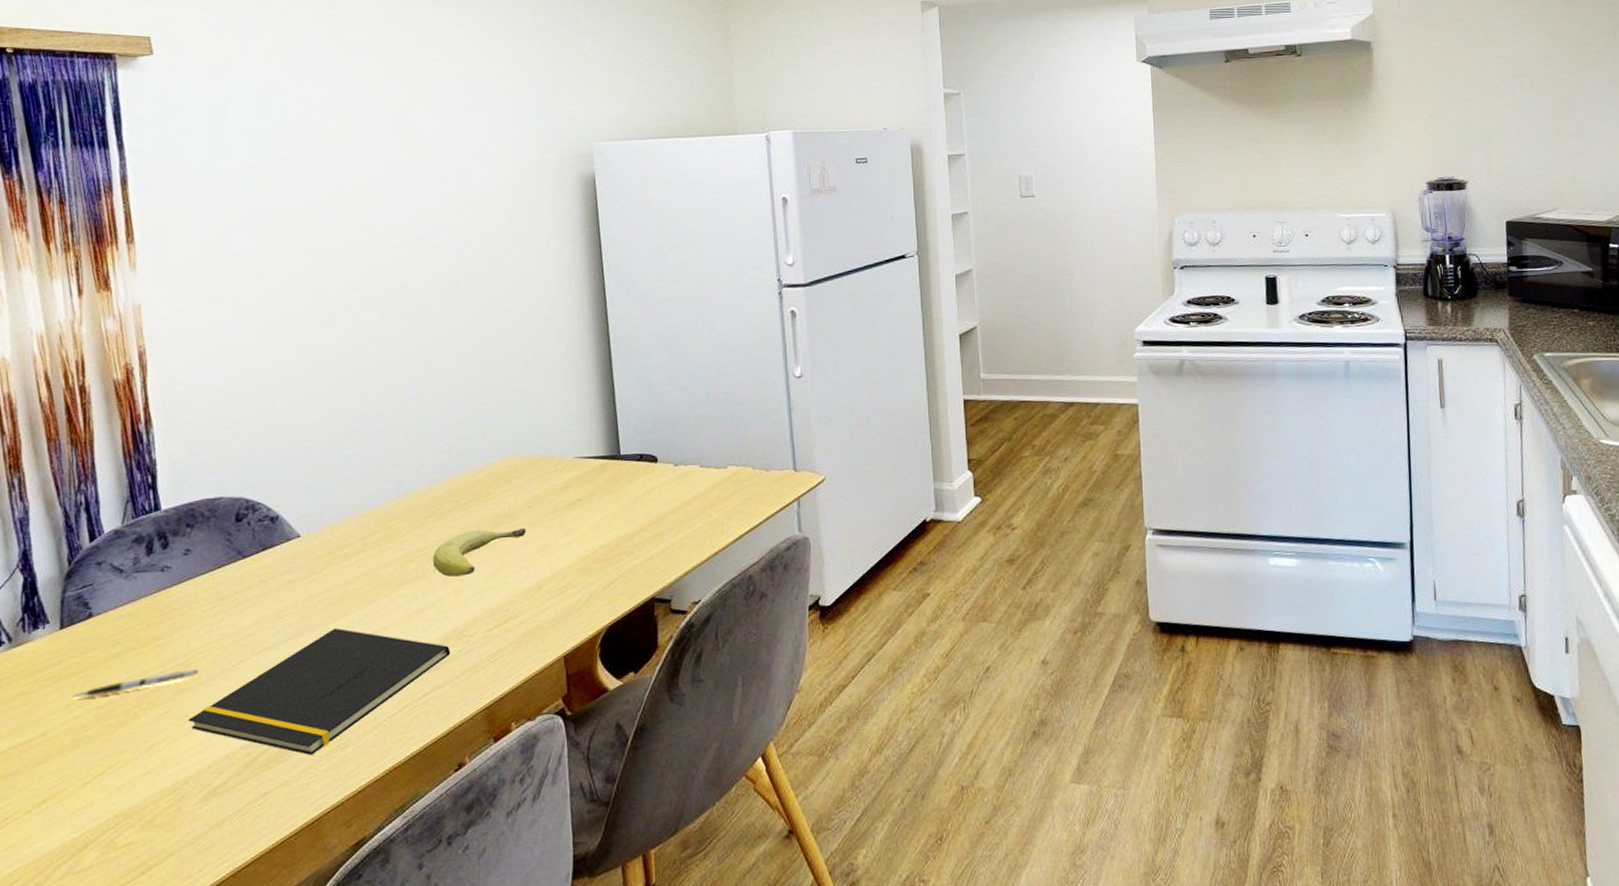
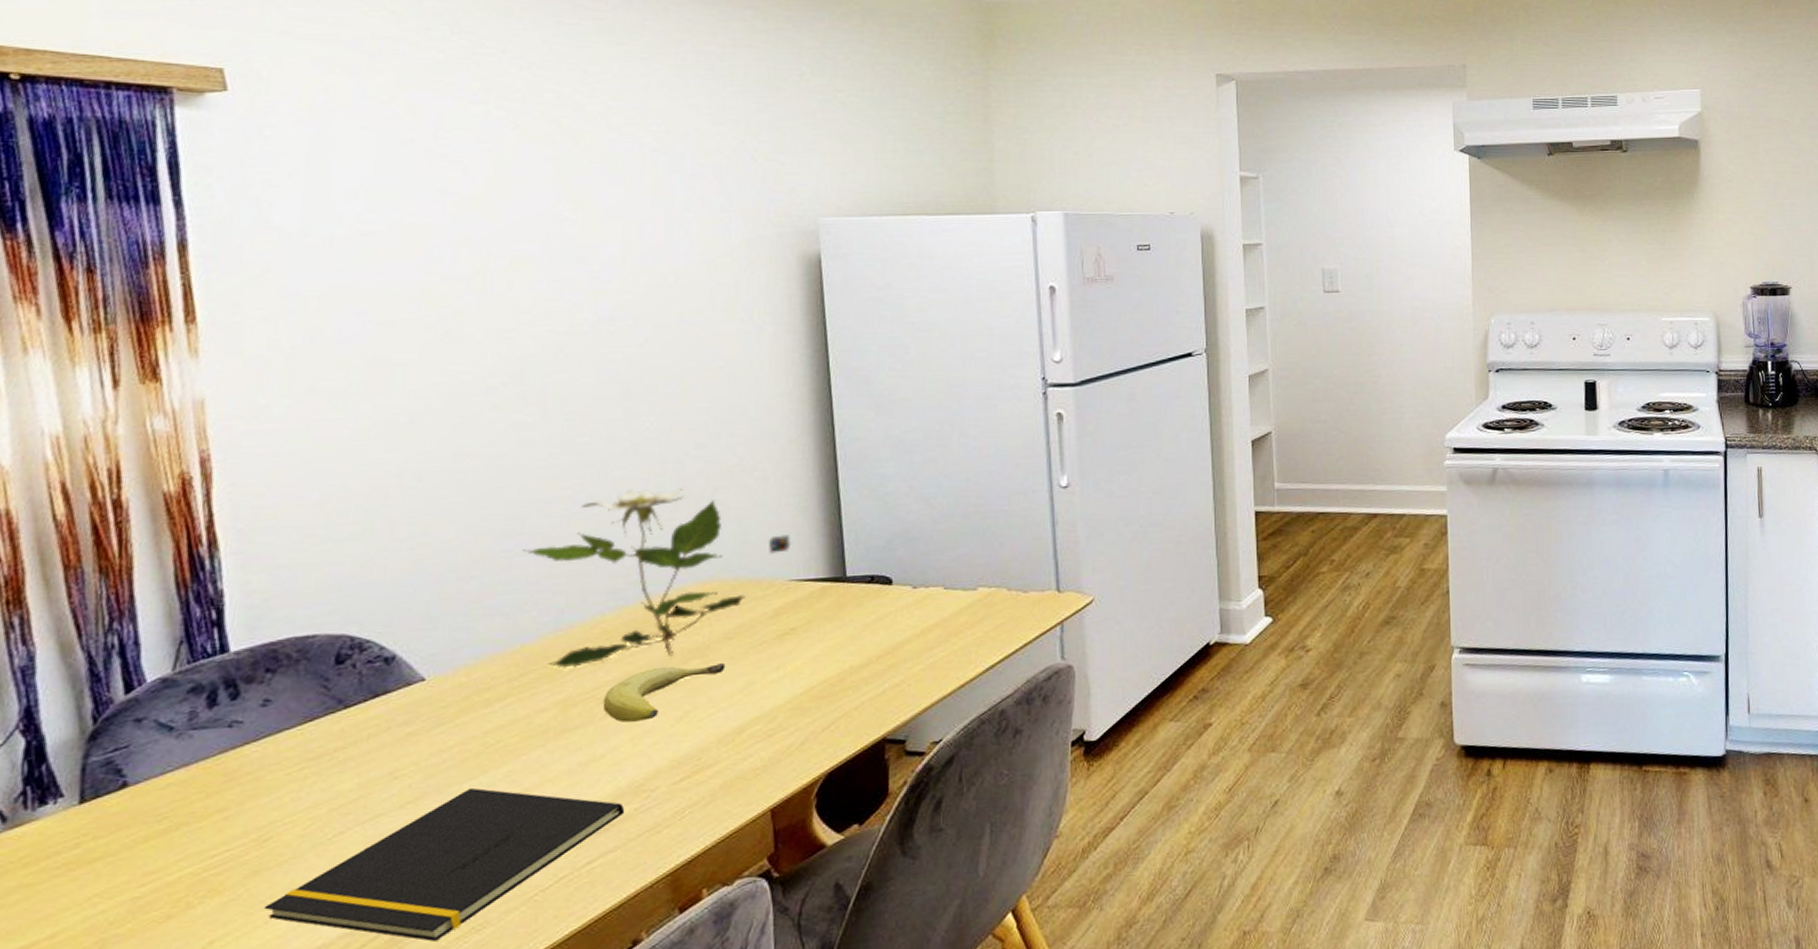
pen: present [73,669,199,699] -> none [97,845,281,889]
flower: none [370,375,576,530] -> present [522,486,792,669]

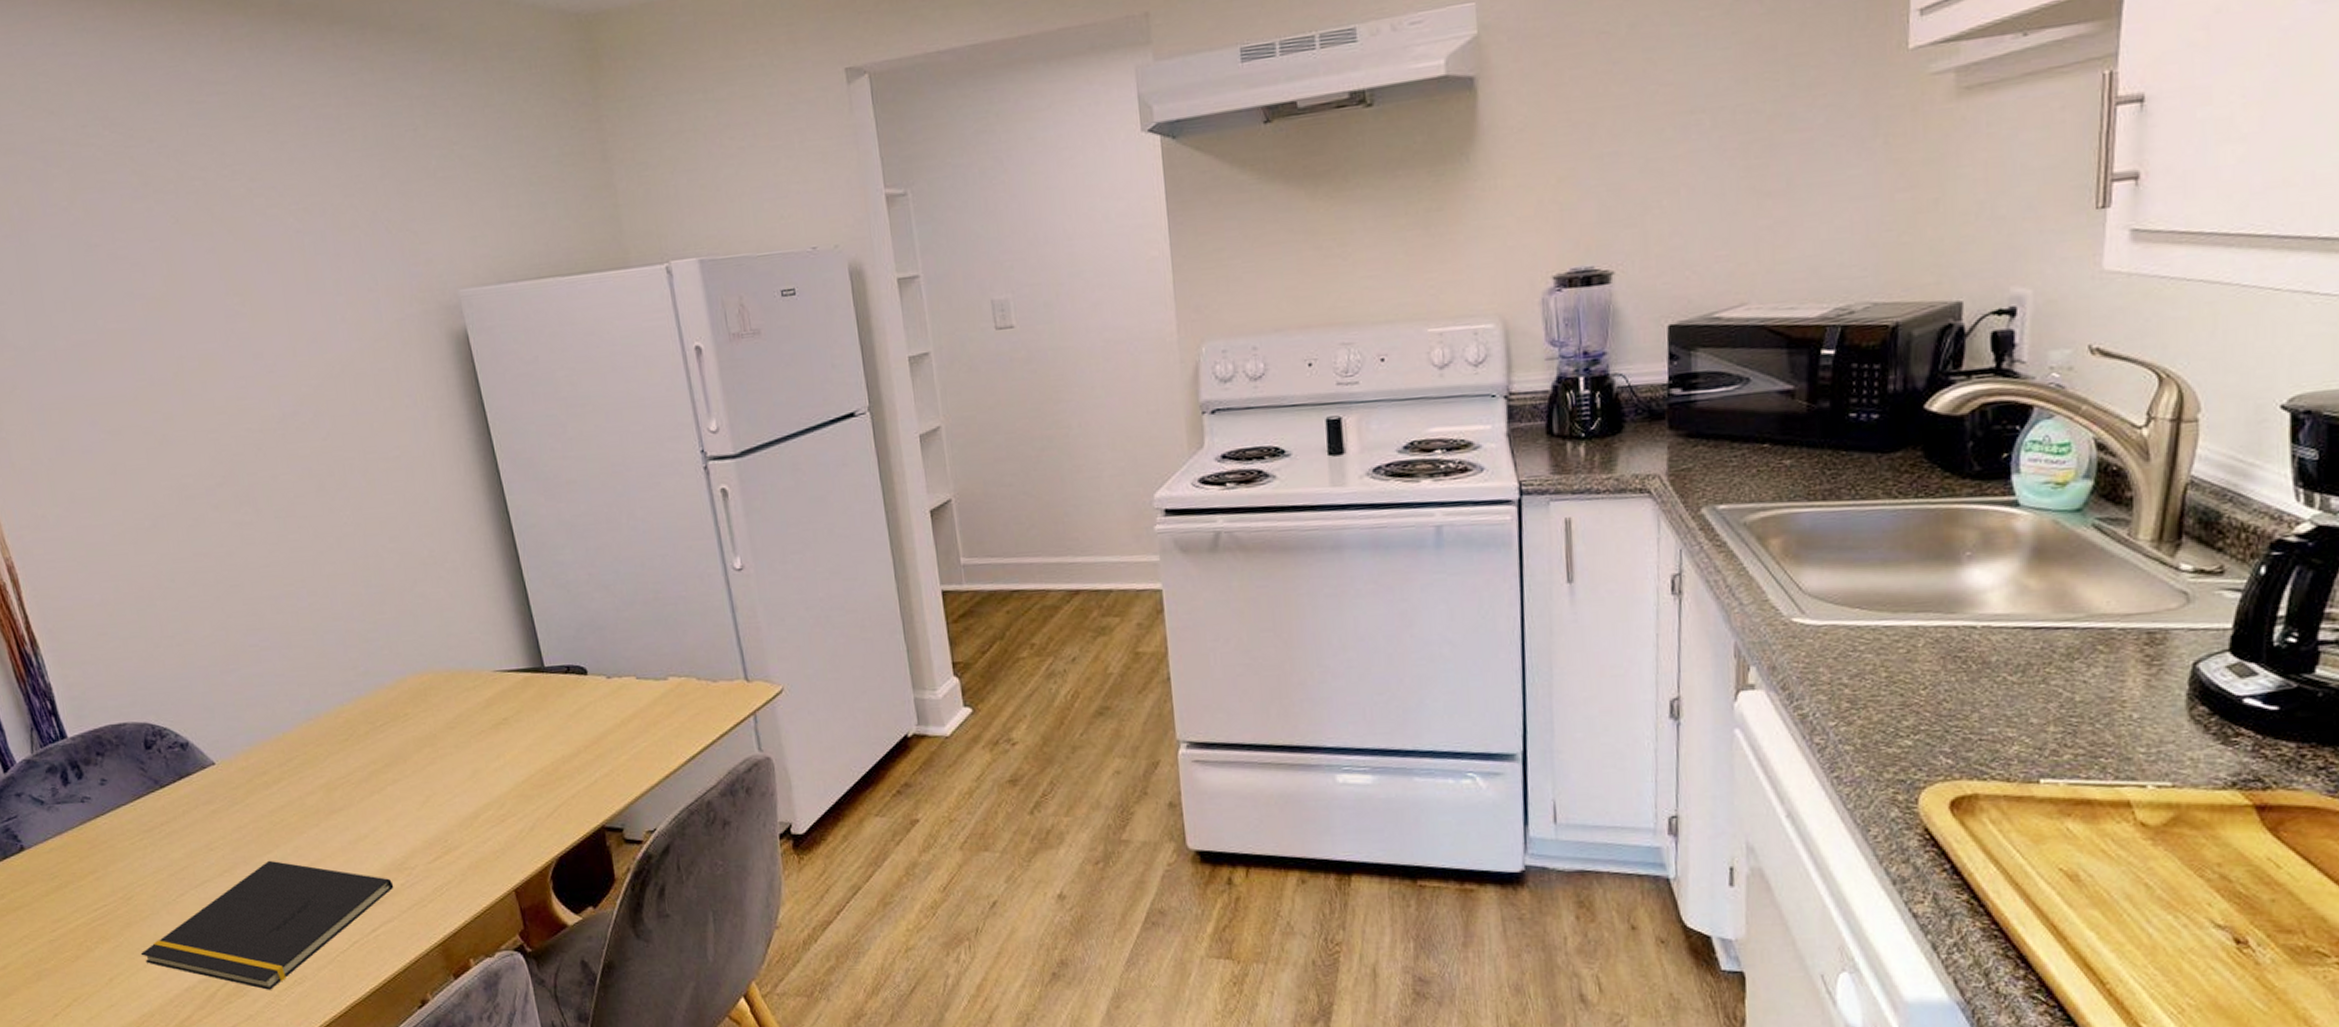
flower: present [522,486,792,669] -> none [266,579,490,755]
fruit: present [602,662,726,723] -> none [357,750,453,806]

